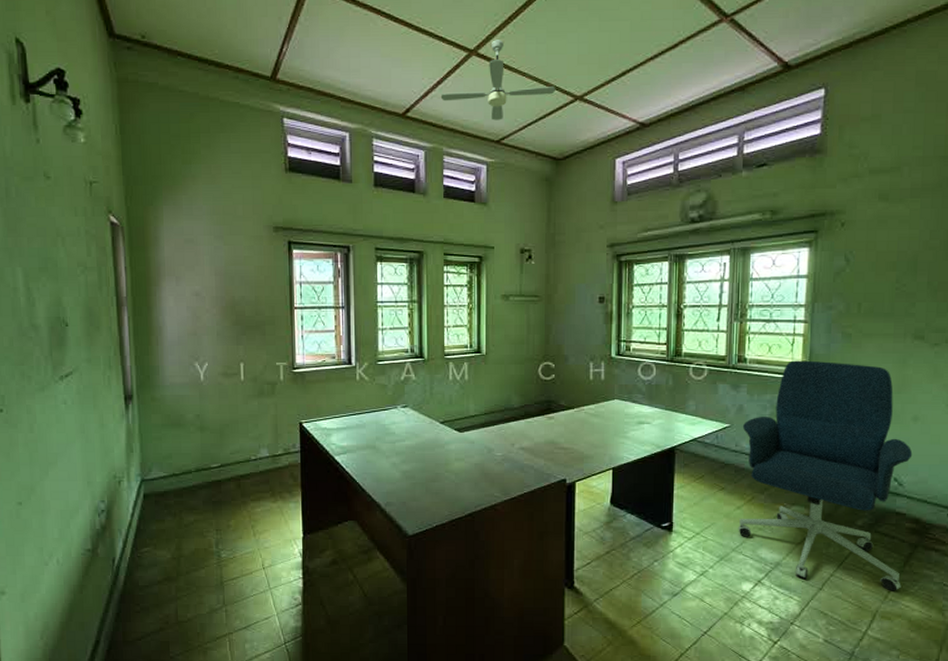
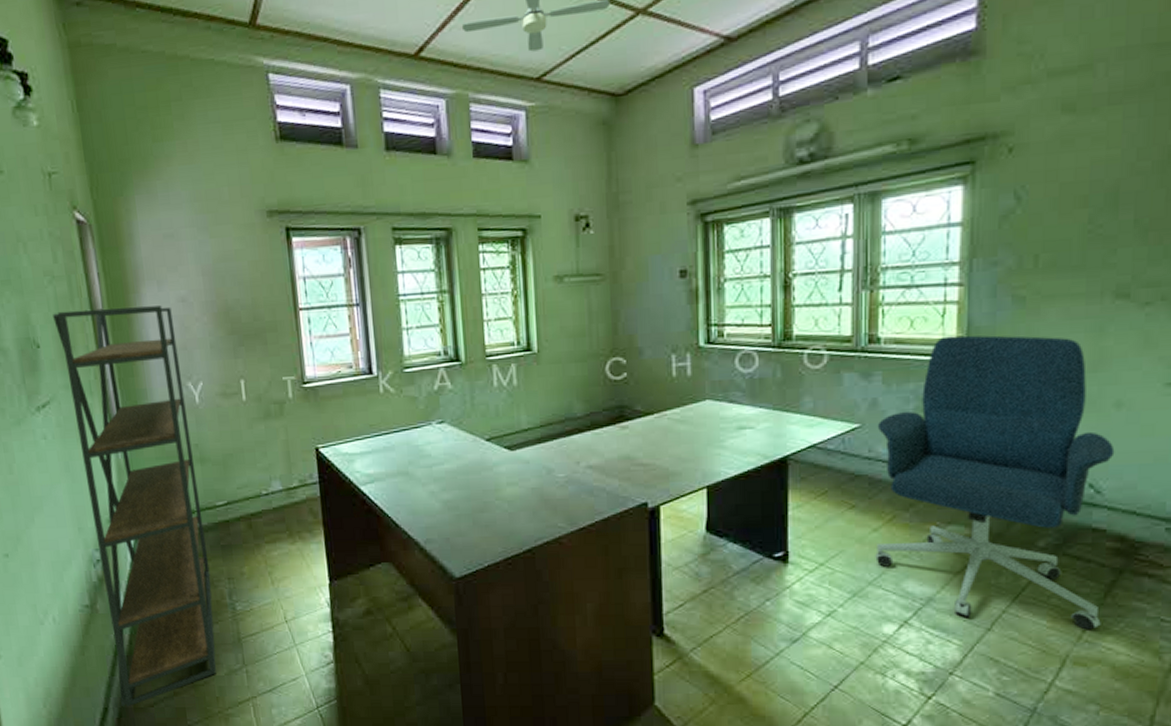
bookshelf: none [82,296,201,640] -> present [53,305,216,707]

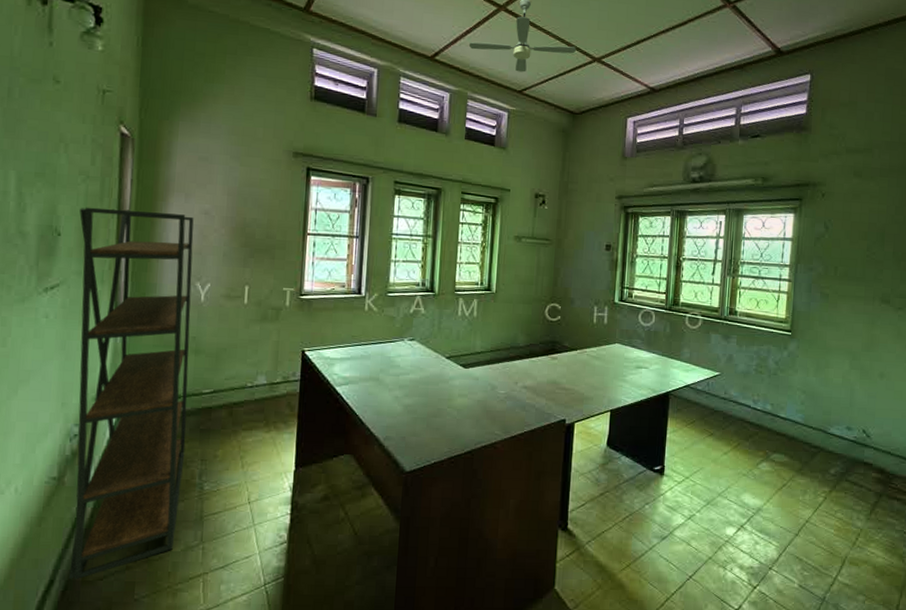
office chair: present [875,335,1115,630] -> none [724,315,879,538]

